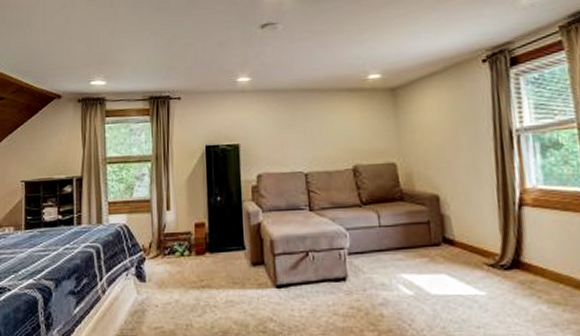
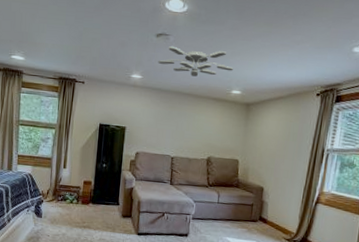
ceiling fan: none [267,29,365,67] -> present [158,45,234,77]

